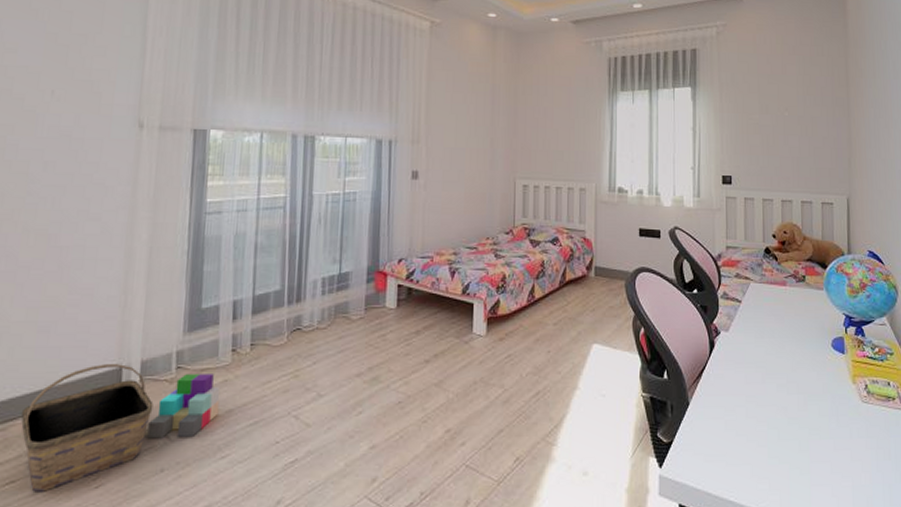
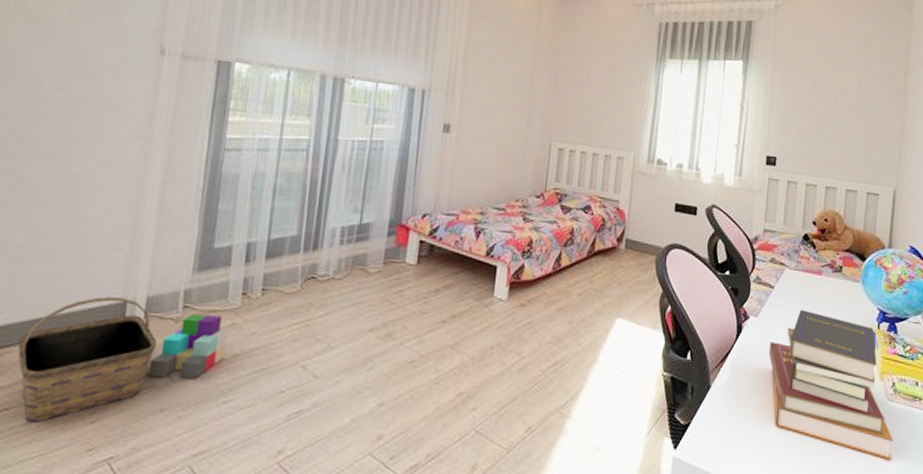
books: none [742,321,872,461] -> present [768,309,893,460]

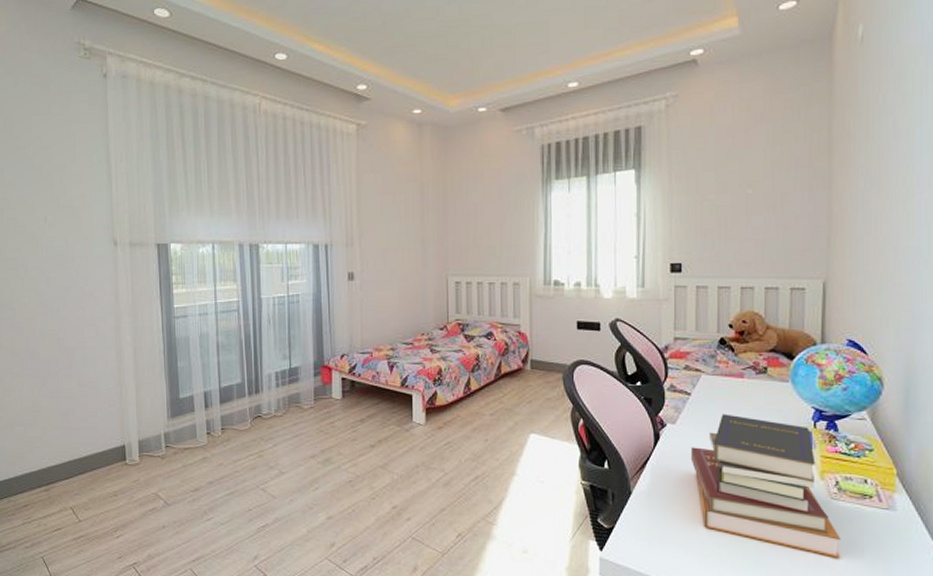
basket: present [18,296,157,422] -> none [57,441,151,538]
toy blocks: present [148,314,228,380] -> none [149,452,202,503]

